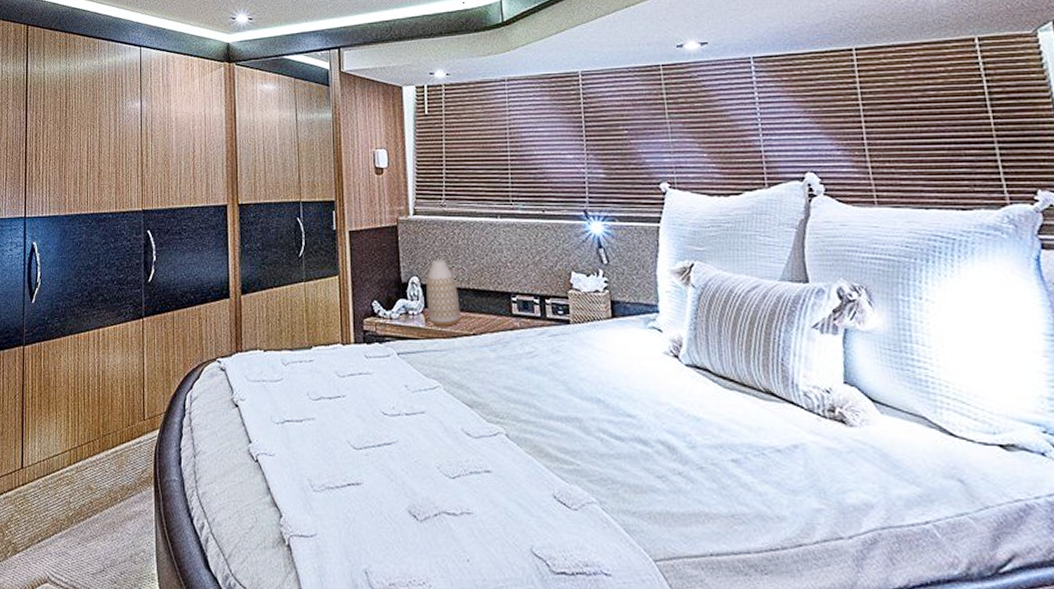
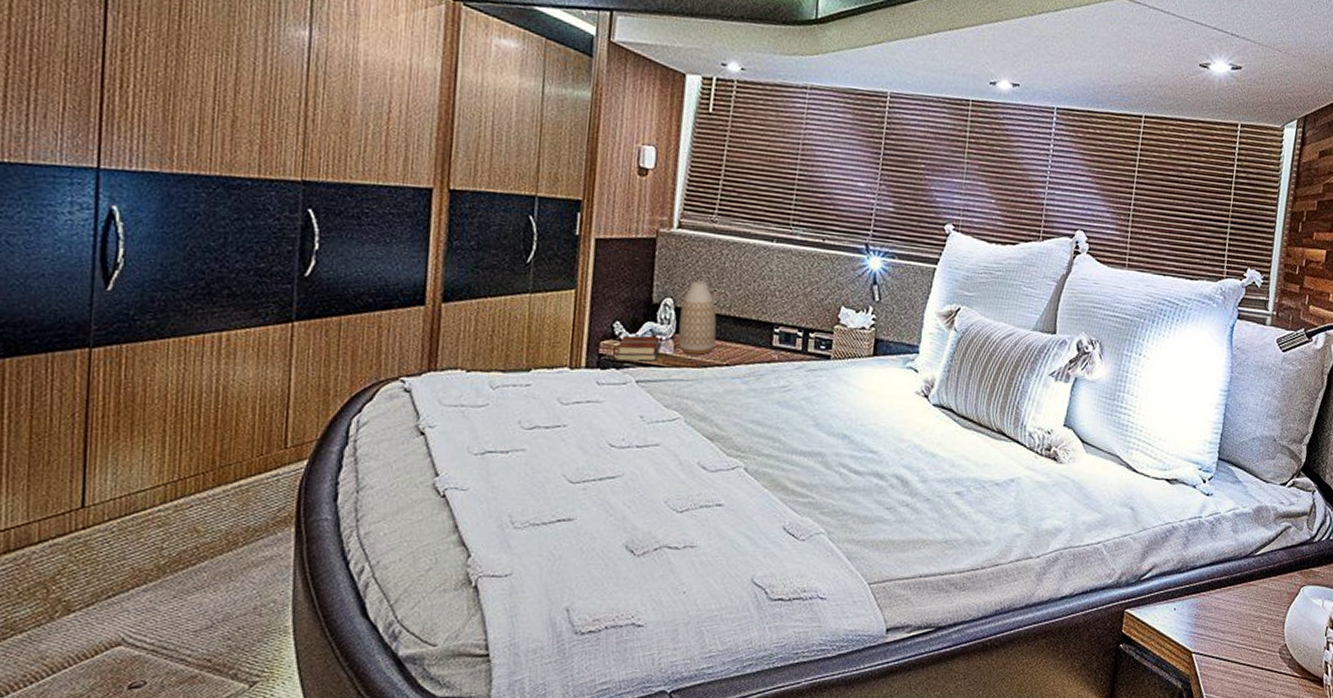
books: none [378,311,414,336] -> present [616,335,661,362]

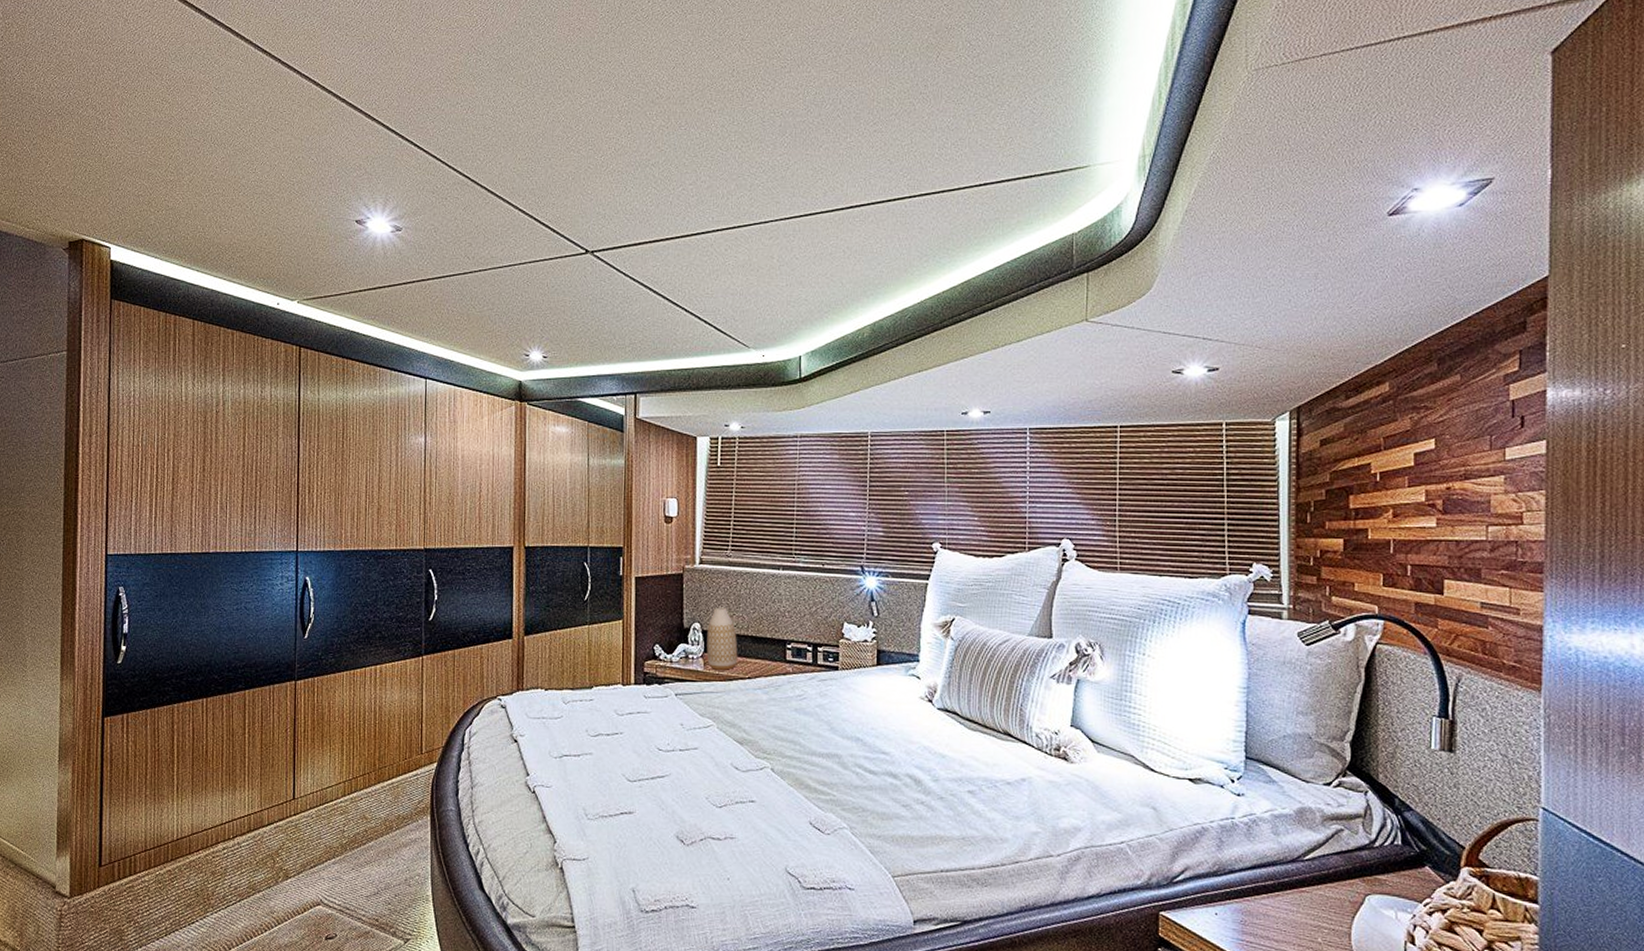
books: present [616,335,661,362] -> none [658,655,693,678]

